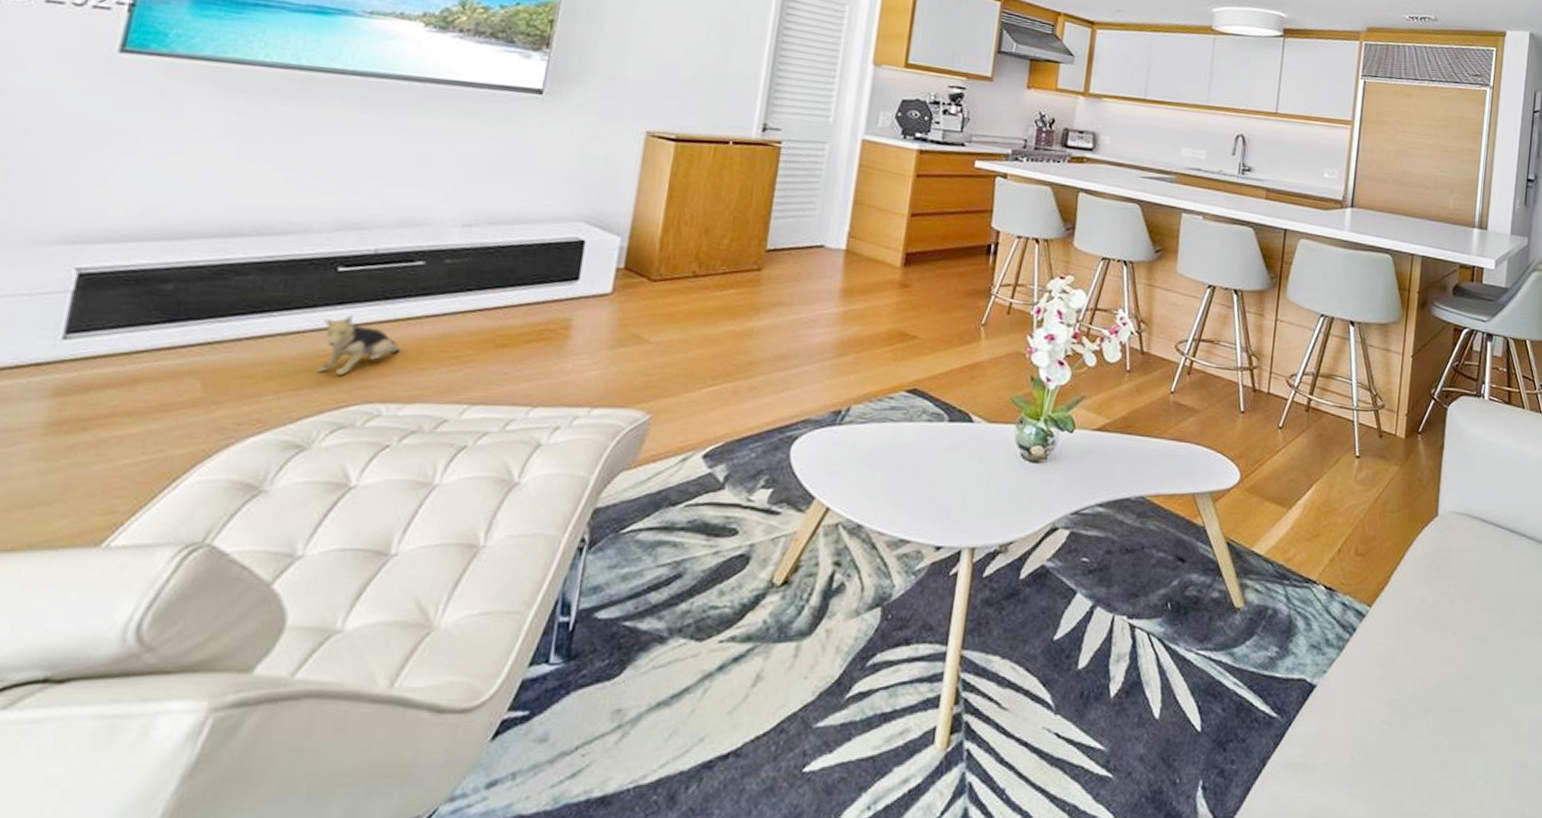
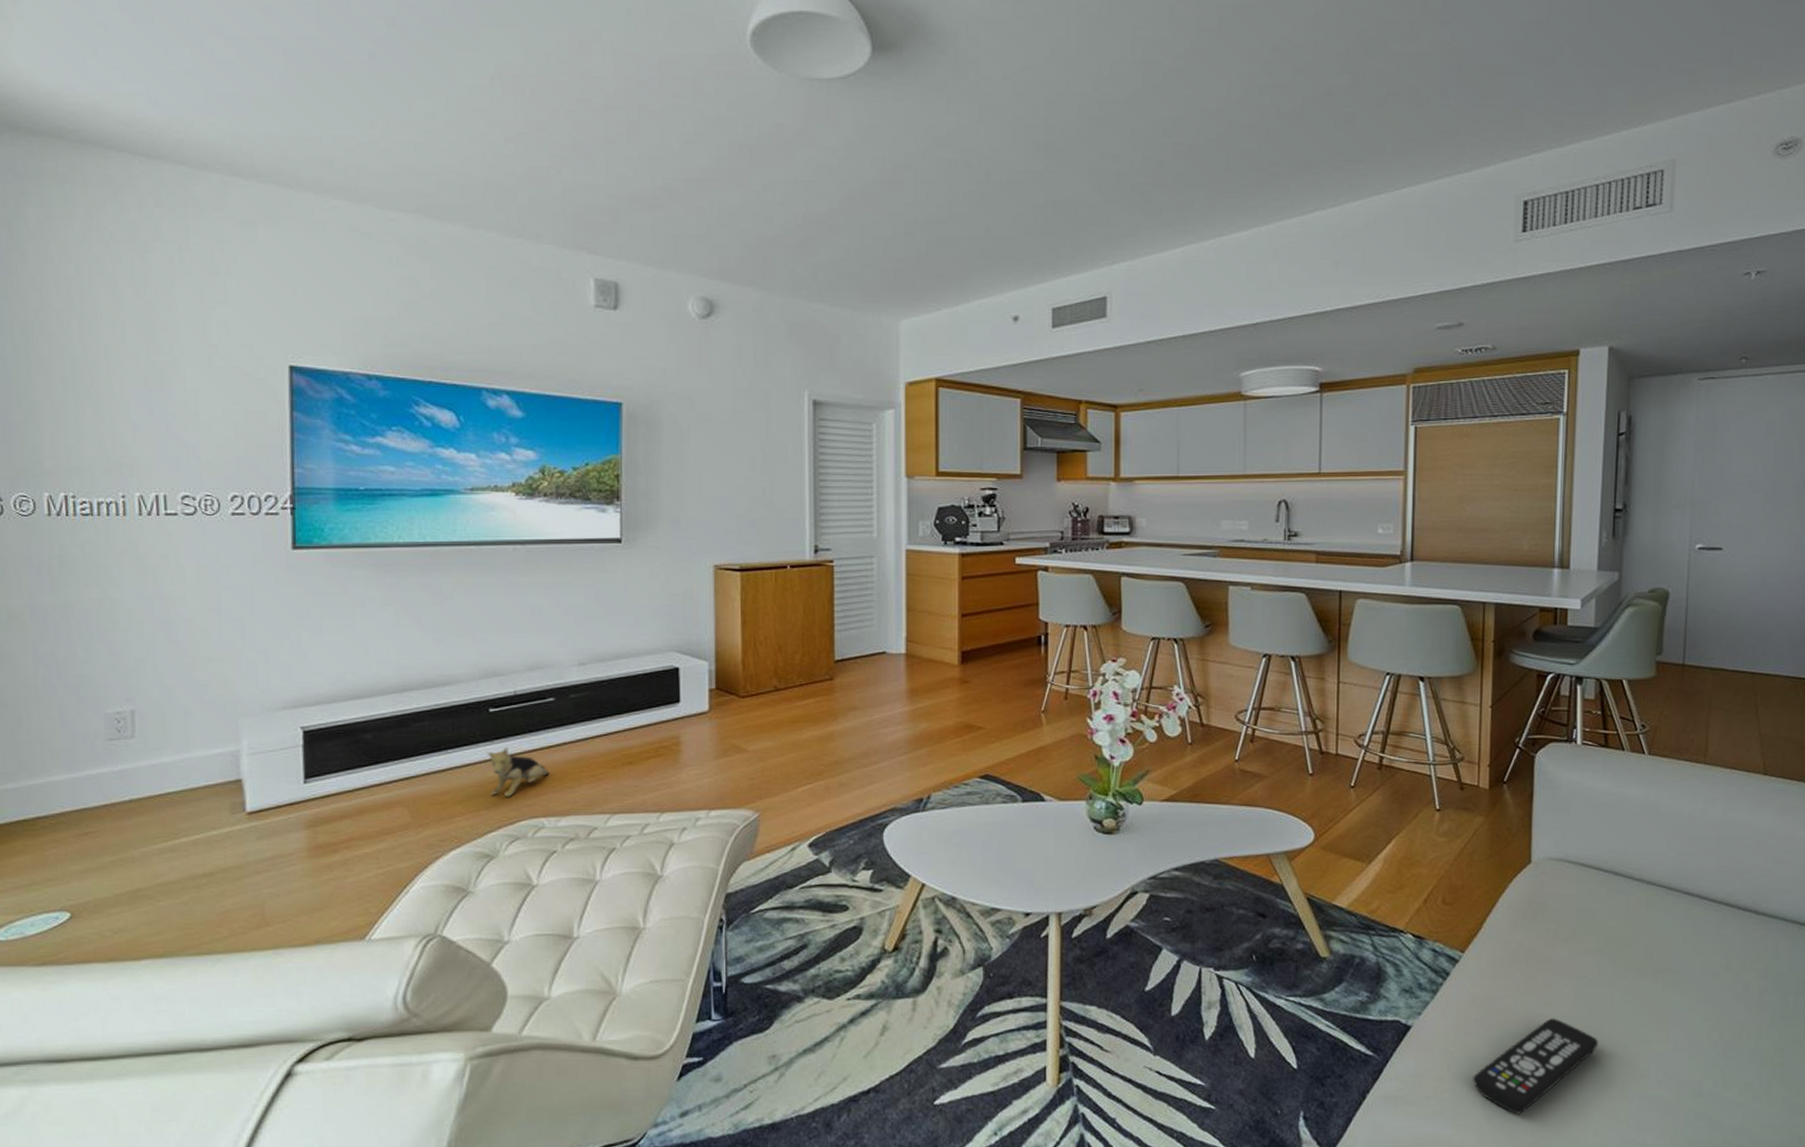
remote control: none [1370,679,1488,783] -> present [1473,1018,1599,1114]

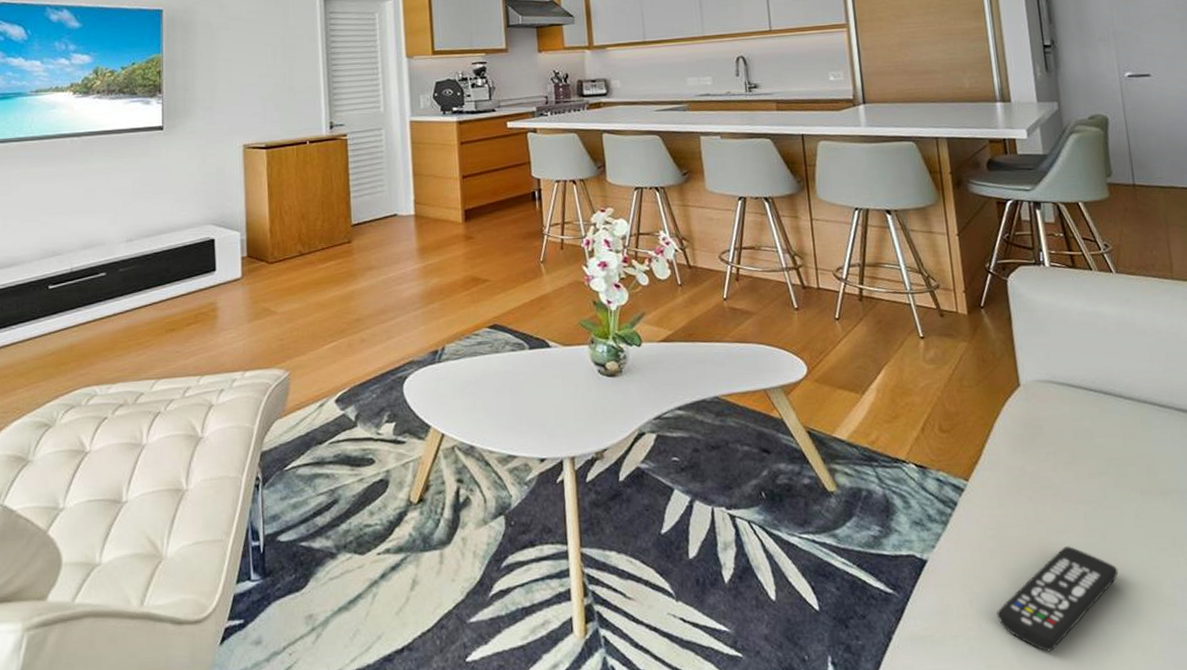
plush toy: present [487,747,550,797] -> none [46,321,101,368]

